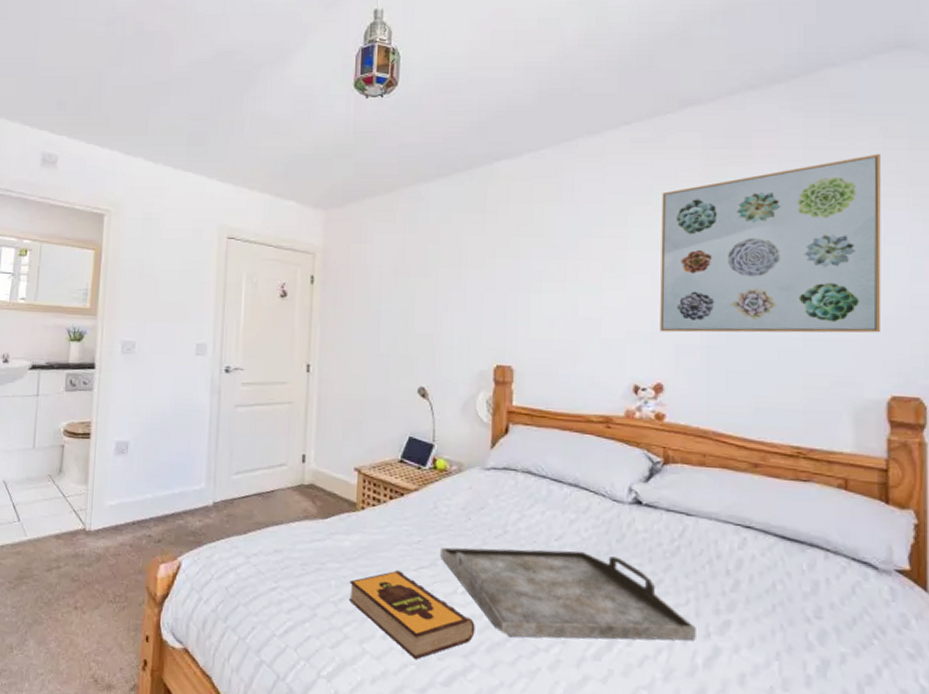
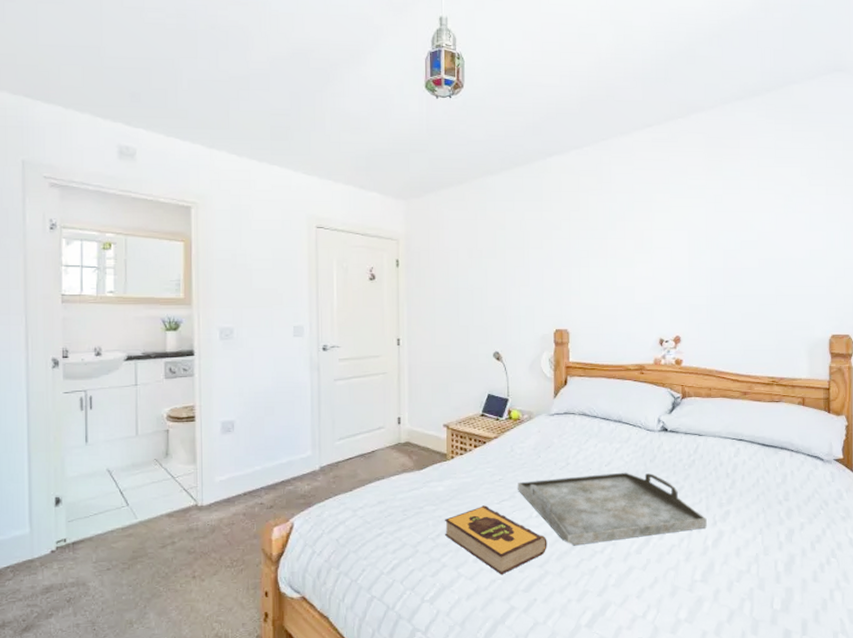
wall art: present [660,153,882,333] -> none [676,152,825,295]

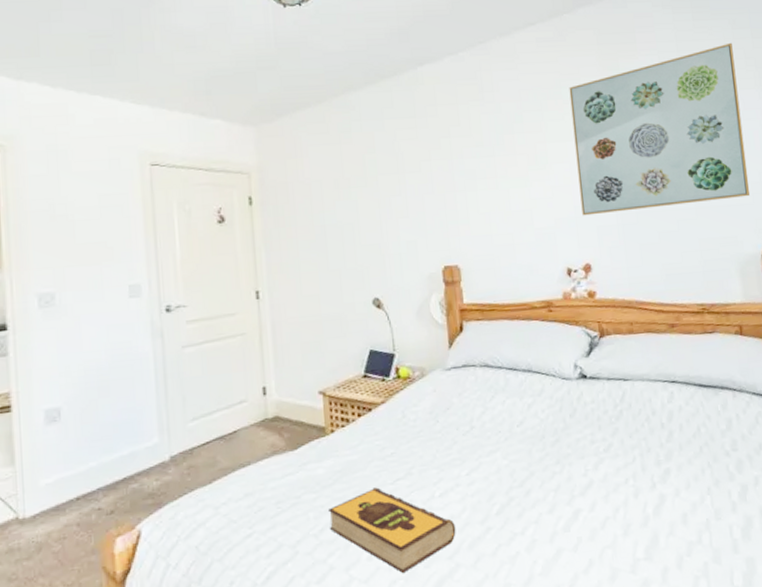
serving tray: present [518,472,707,546] -> none [414,431,645,529]
wall art: none [676,152,825,295] -> present [569,42,750,216]

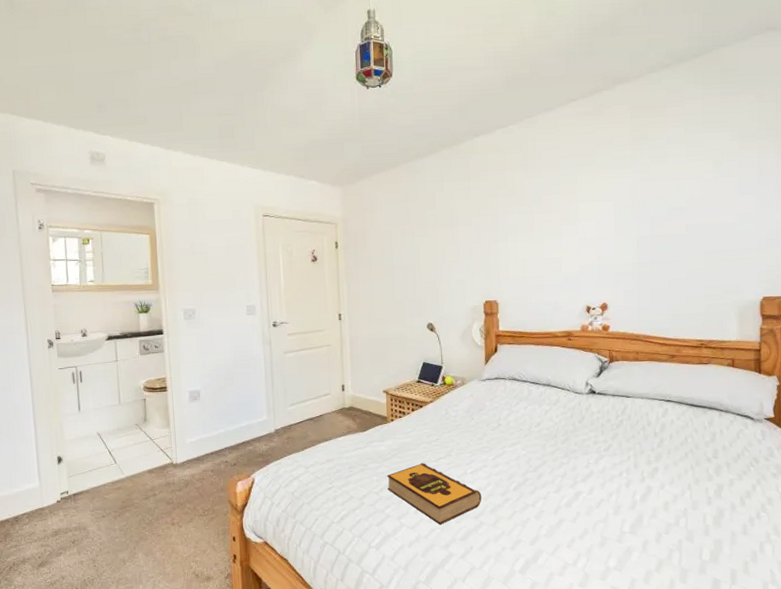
wall art: present [569,42,750,216] -> none [602,115,757,264]

